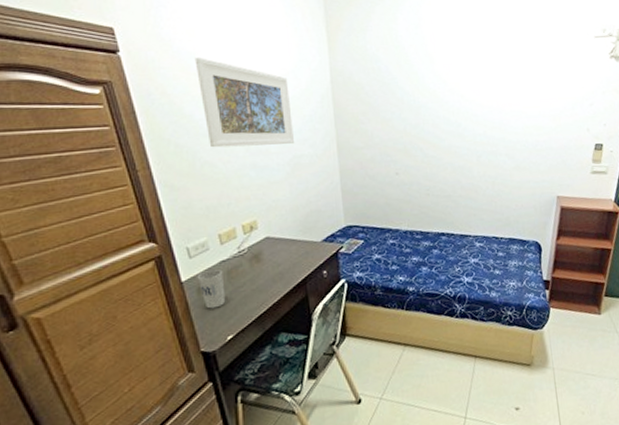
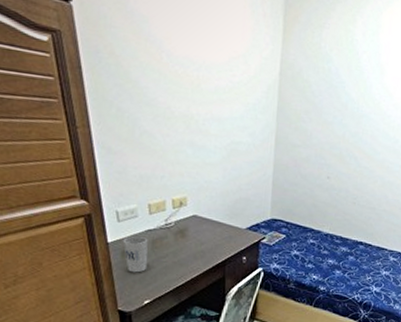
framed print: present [194,57,294,148] -> none [147,22,238,129]

